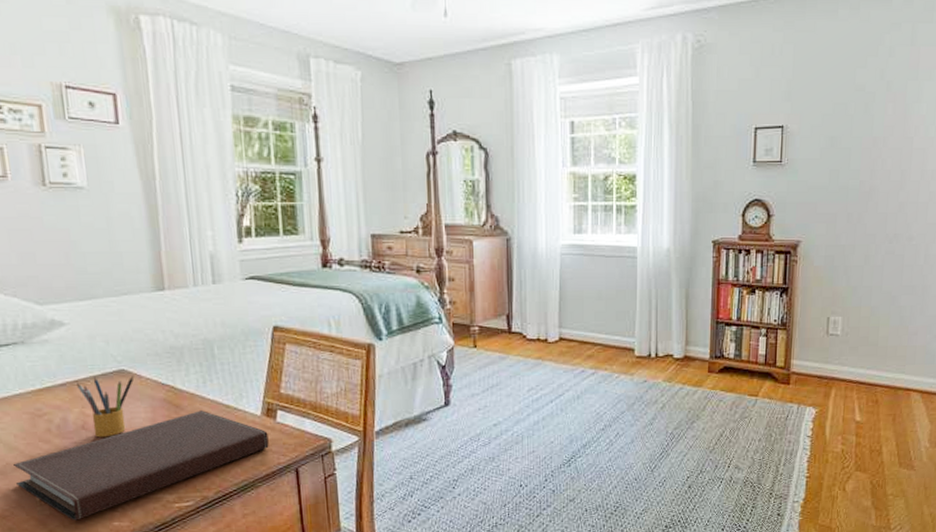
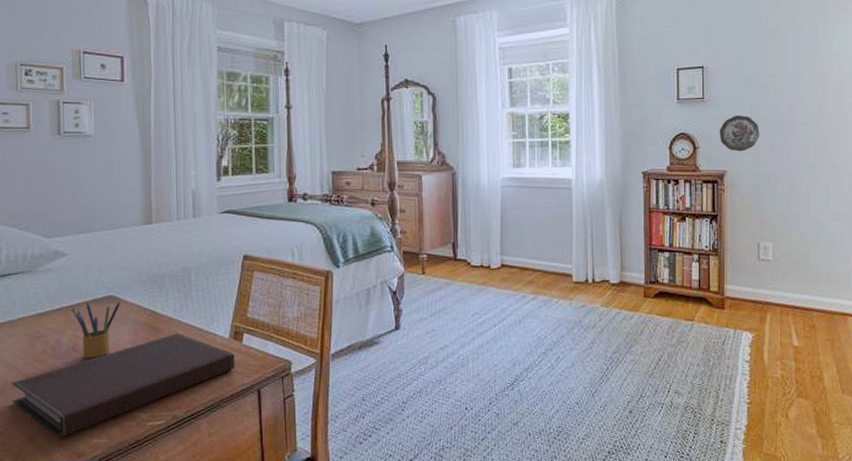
decorative plate: none [795,180,838,221] -> present [719,114,760,152]

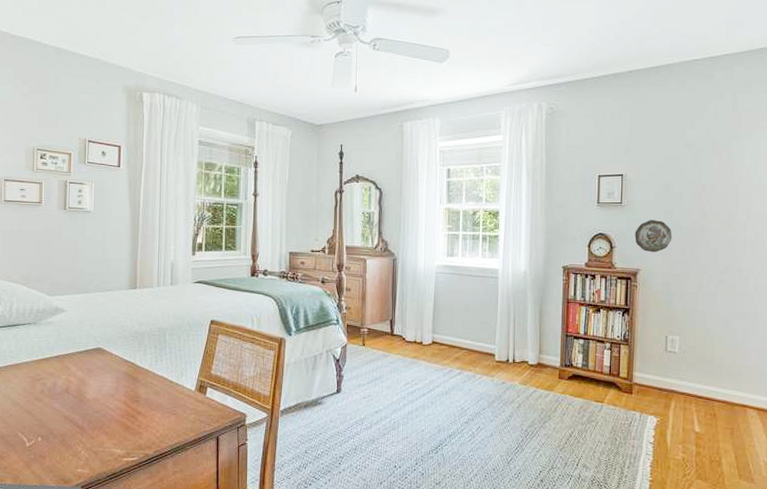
notebook: present [12,333,235,437] -> none [15,384,199,465]
pencil box: present [72,300,121,358] -> none [67,351,107,400]

